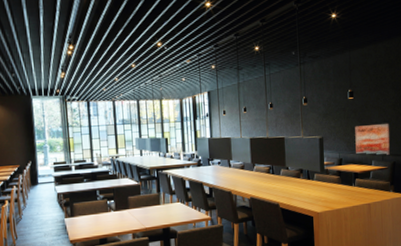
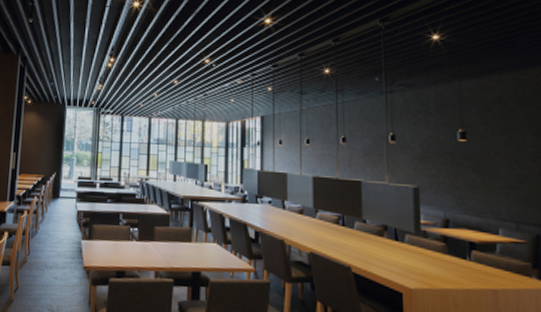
wall art: present [355,123,390,155] -> none [469,178,530,224]

